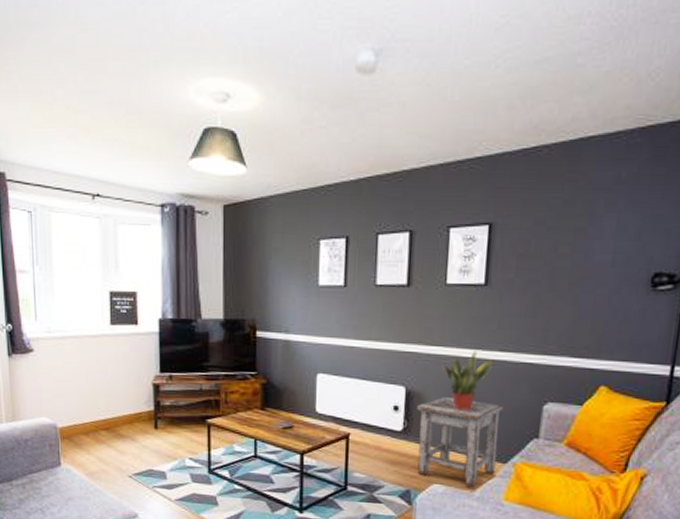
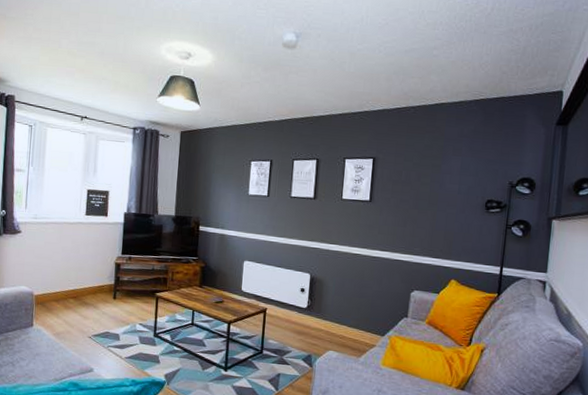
stool: present [417,396,504,489] -> none [317,282,383,356]
potted plant: present [442,351,492,411] -> none [338,249,374,294]

